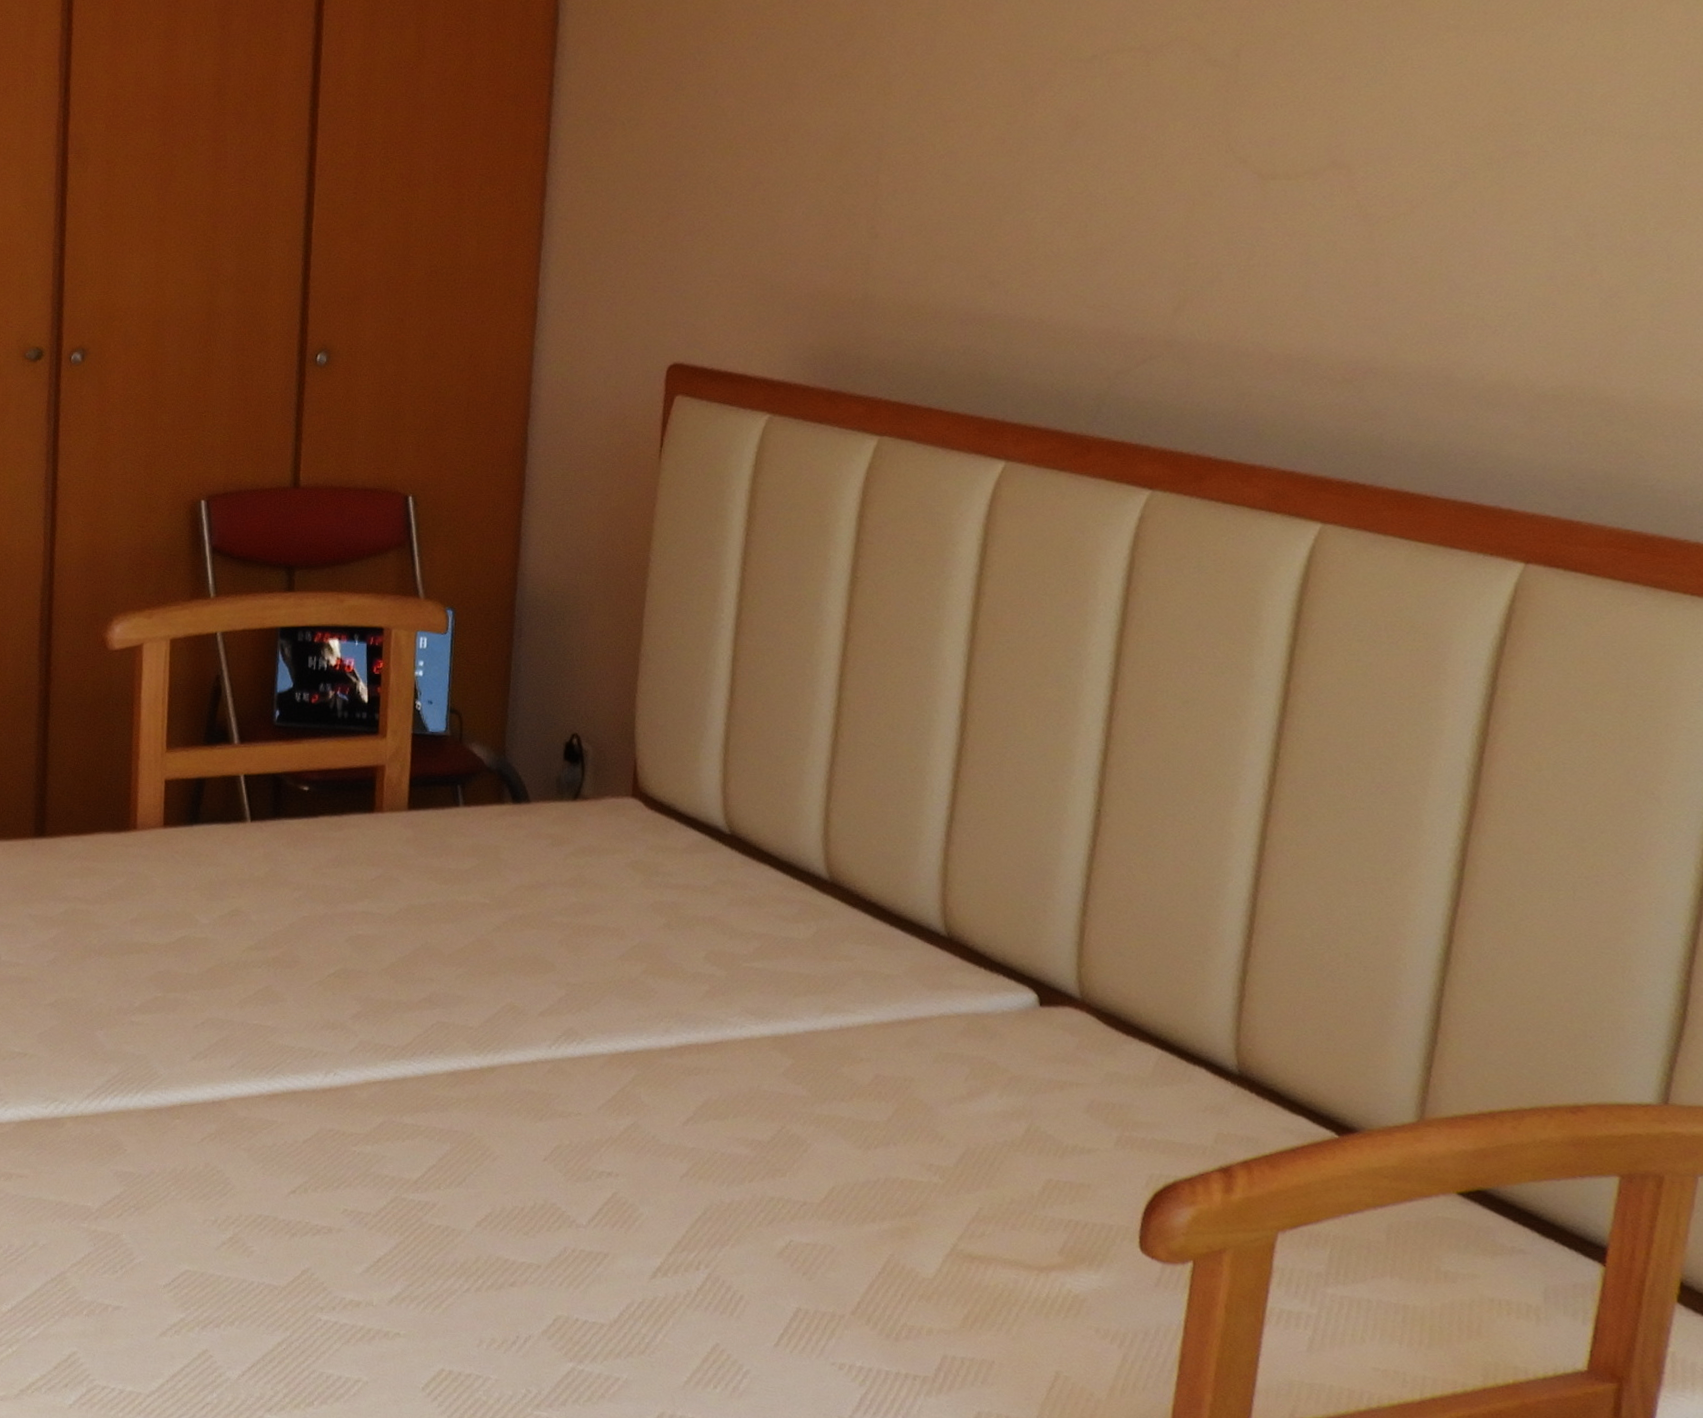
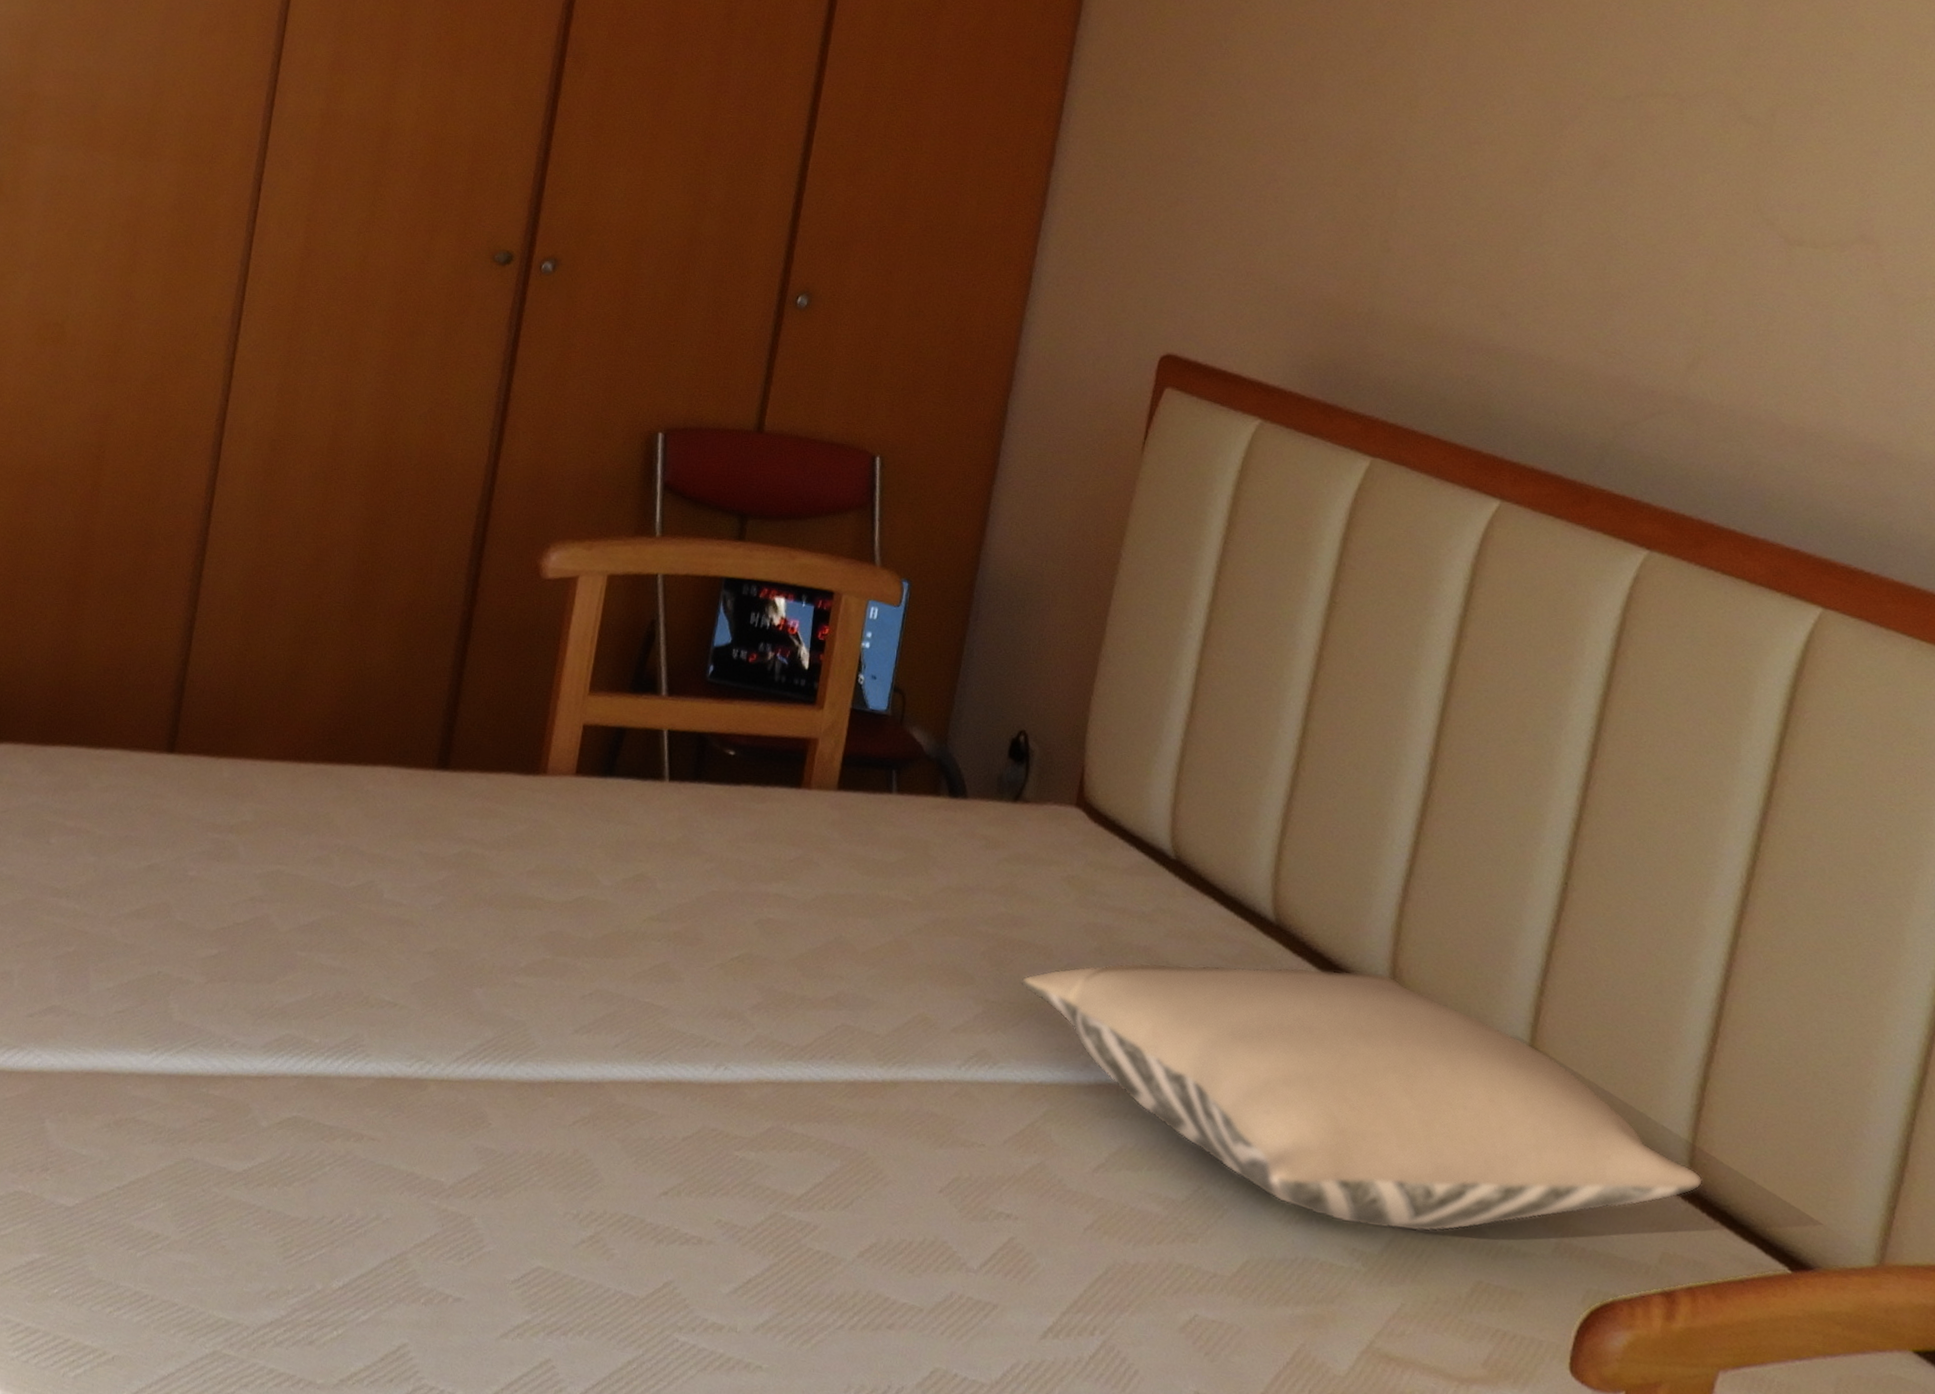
pillow: none [598,914,1249,1144] -> present [1021,962,1703,1232]

